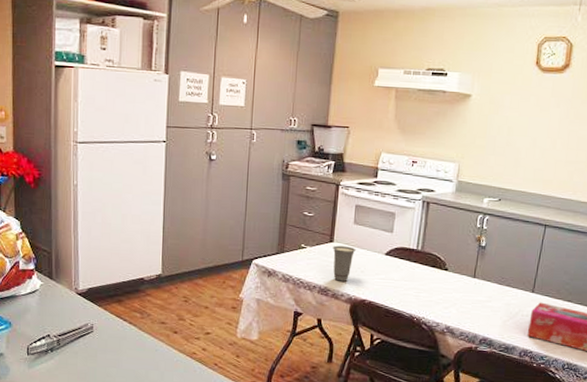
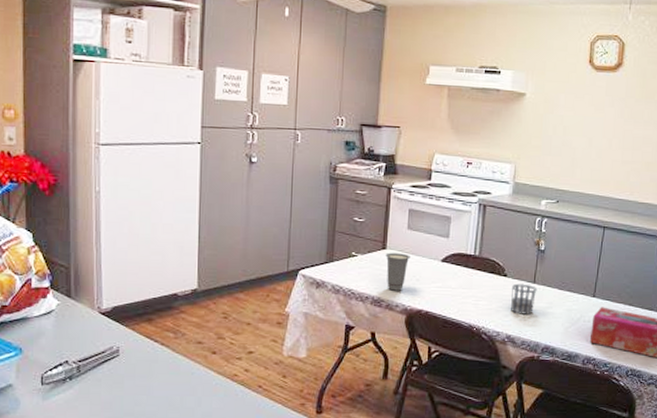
cup: none [451,277,477,307] -> present [511,283,537,315]

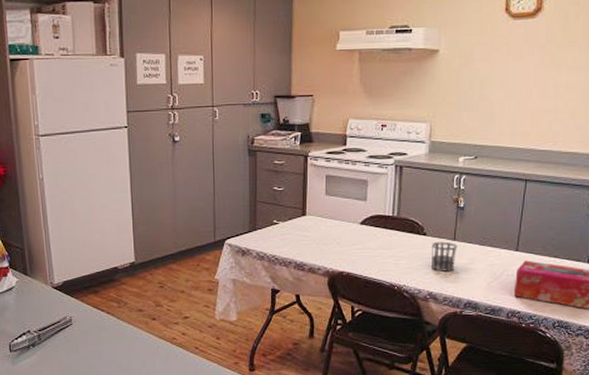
cup: present [385,252,410,291] -> none [305,218,330,255]

